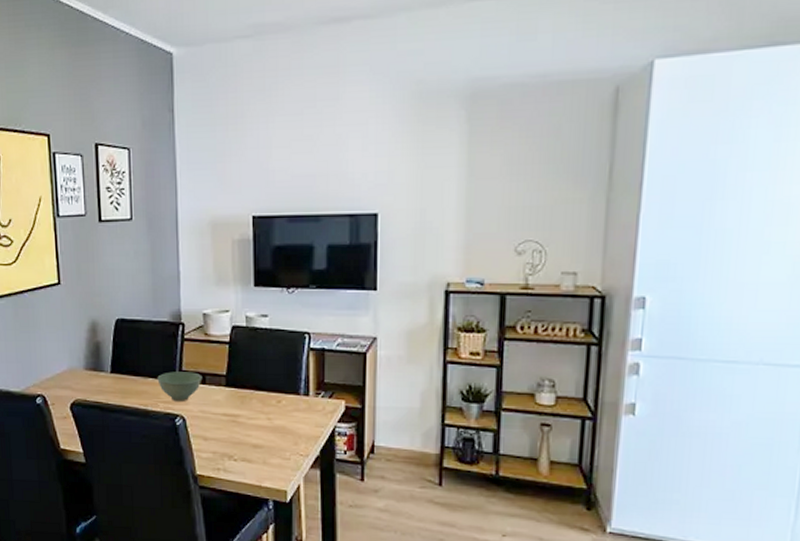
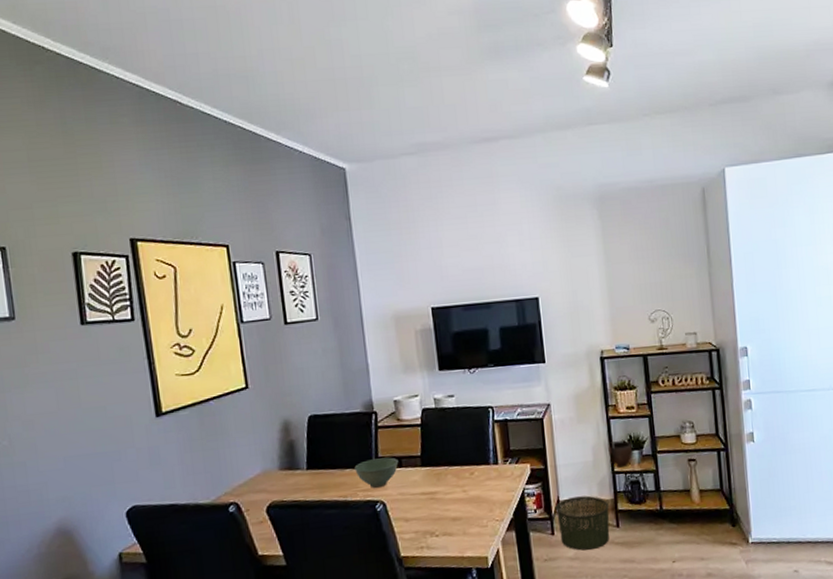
basket: none [368,444,434,505] -> present [555,495,610,551]
decorative bowl: none [440,389,472,420] -> present [608,440,633,467]

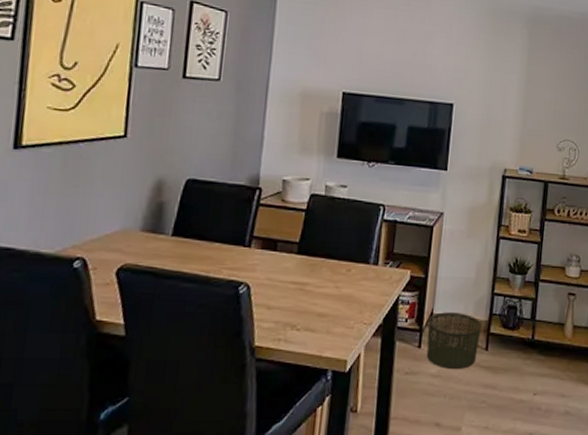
bowl: present [354,457,399,489] -> none [224,237,274,270]
decorative bowl: present [608,440,633,467] -> none [492,261,517,290]

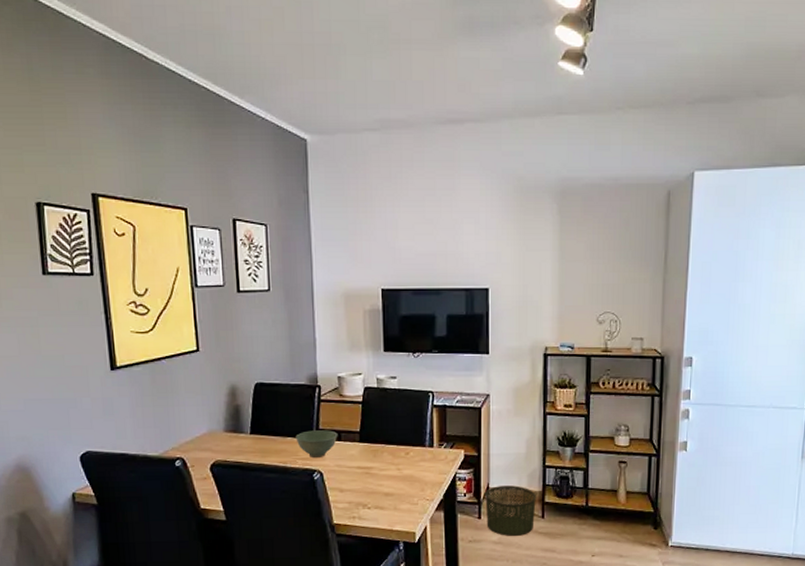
bowl: none [224,237,274,270] -> present [295,430,338,459]

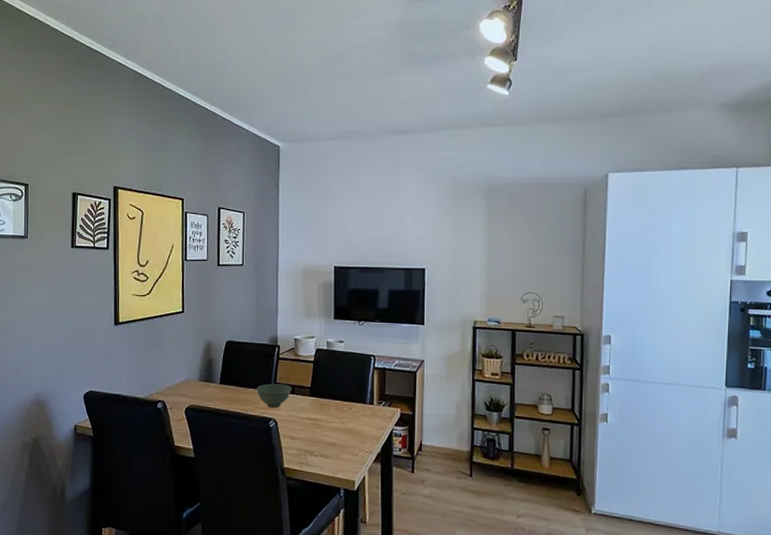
basket: present [484,485,537,536] -> none [417,443,466,492]

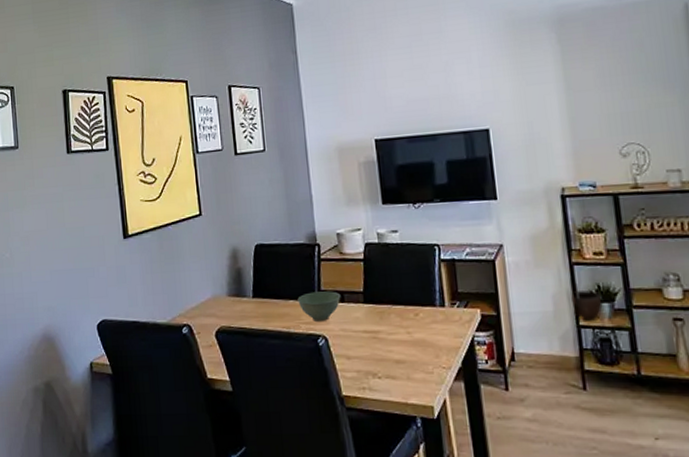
decorative bowl: none [470,401,493,425] -> present [571,289,602,321]

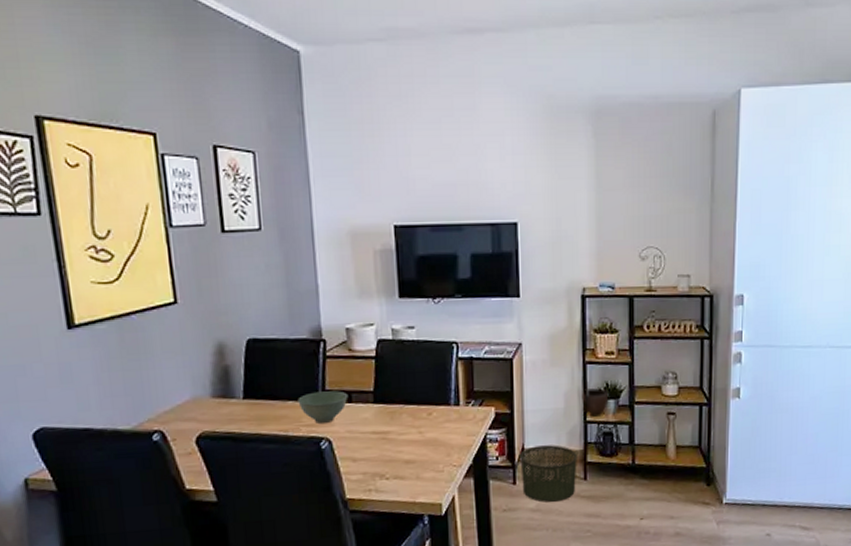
basket: none [509,350,575,412] -> present [519,445,579,502]

